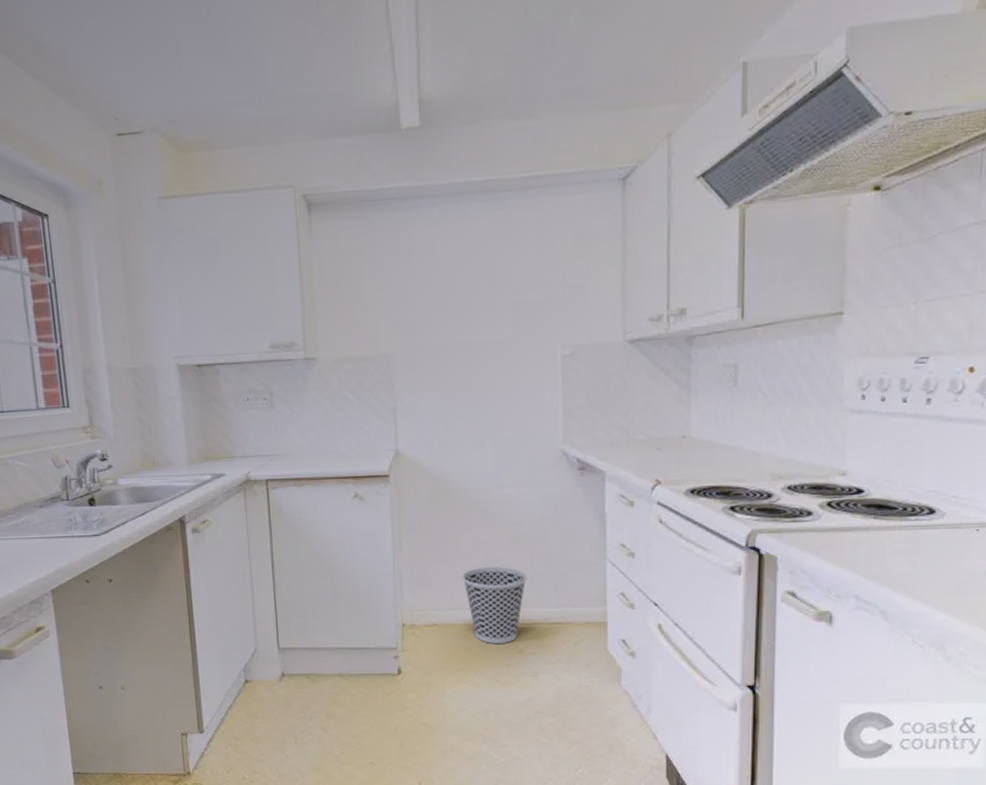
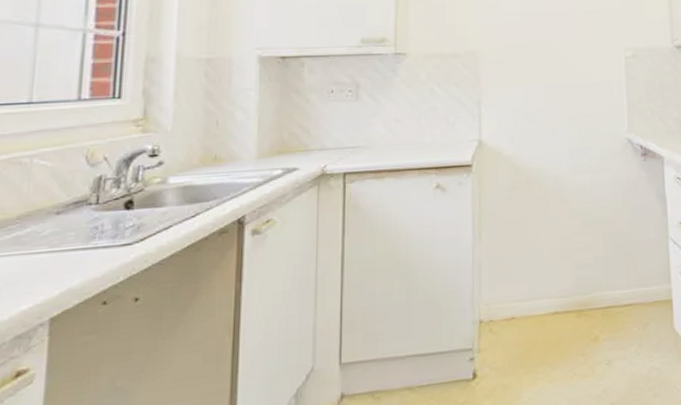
wastebasket: present [463,566,527,643] -> none [540,251,600,333]

